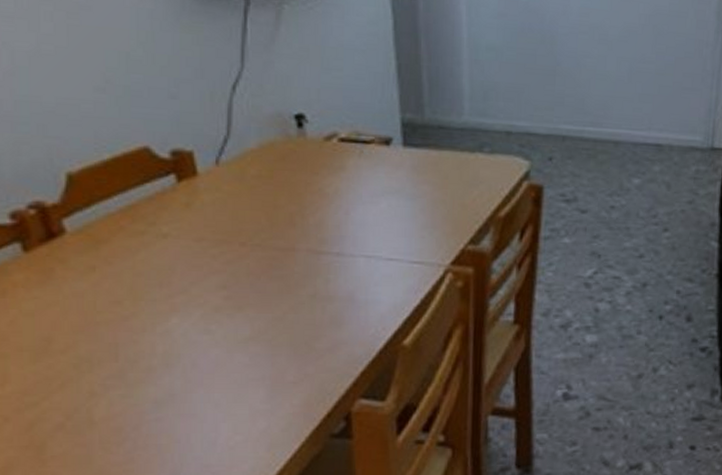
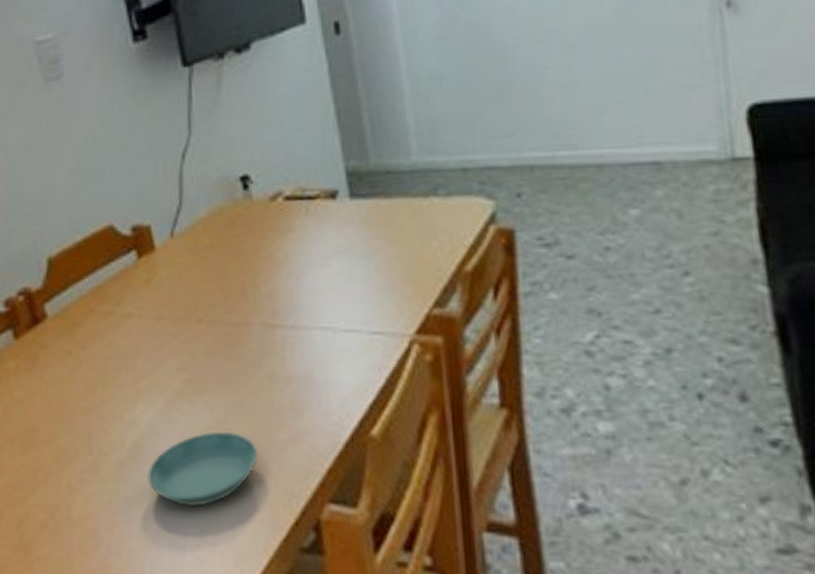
saucer: none [180,341,296,406] -> present [148,431,258,508]

